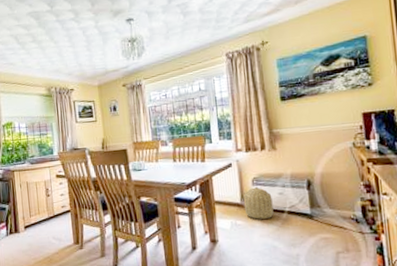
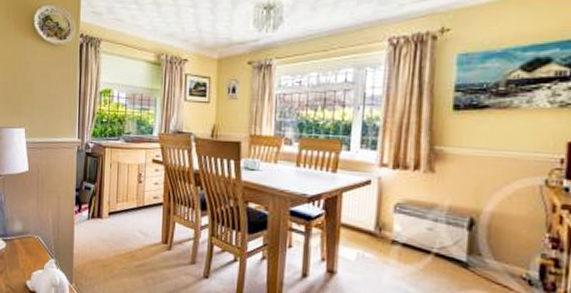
basket: present [243,187,274,219] -> none [377,215,418,257]

